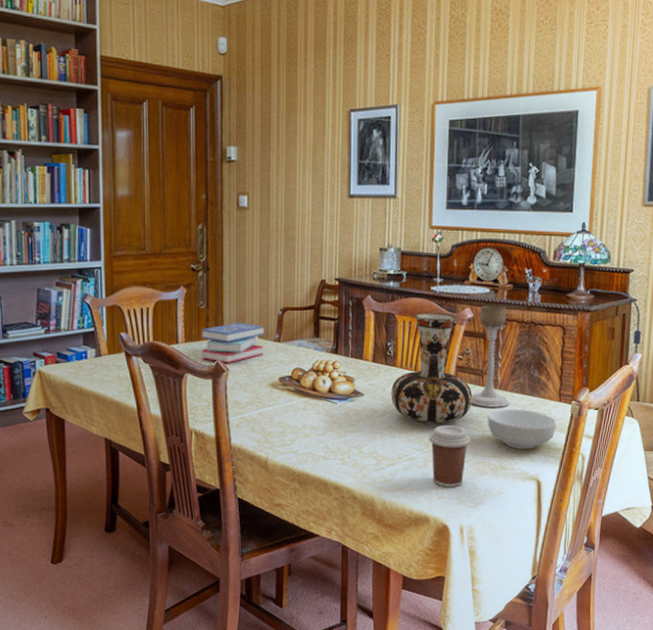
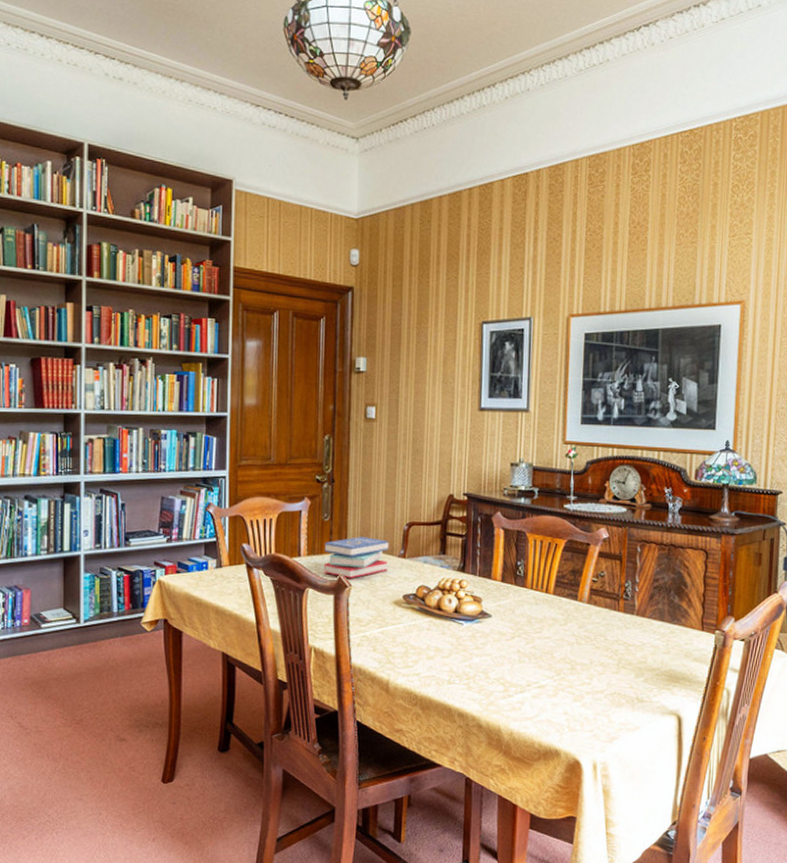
vase: present [391,313,473,425] -> none [520,532,608,651]
coffee cup: present [429,426,471,487] -> none [560,652,606,719]
candle holder: present [470,305,510,408] -> none [605,525,648,635]
cereal bowl: present [487,409,556,449] -> none [623,636,699,681]

